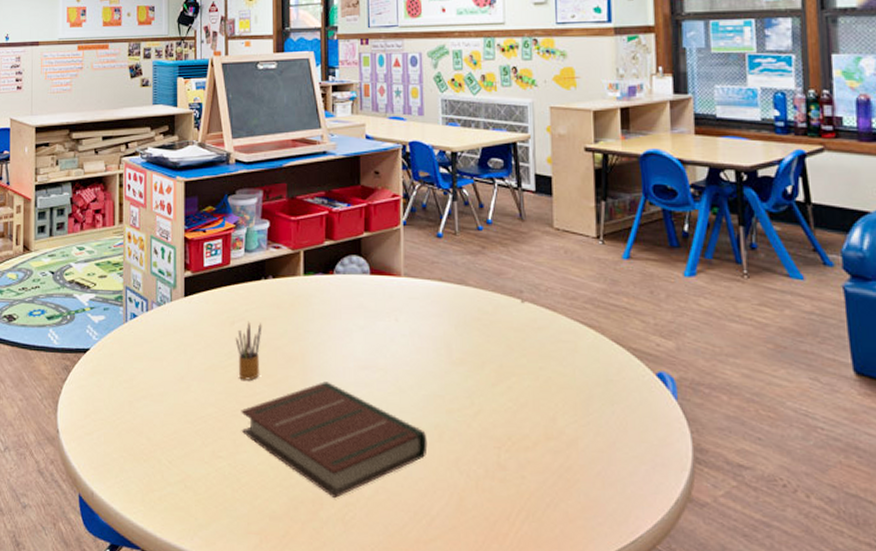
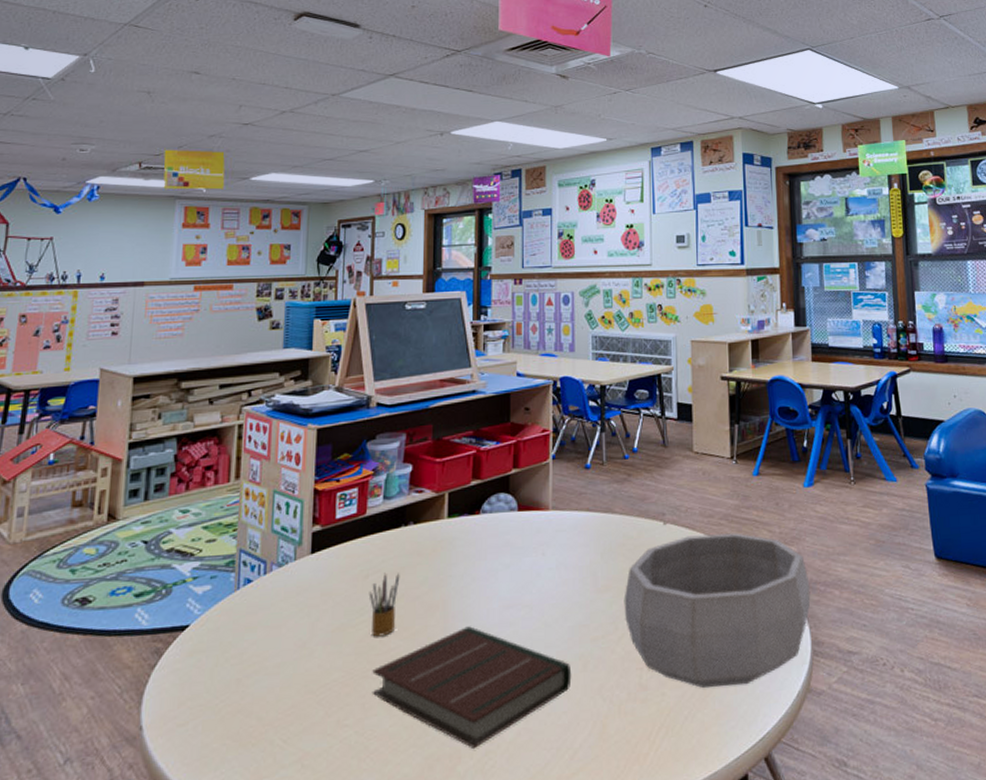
decorative bowl: none [479,317,692,482] -> present [624,533,811,688]

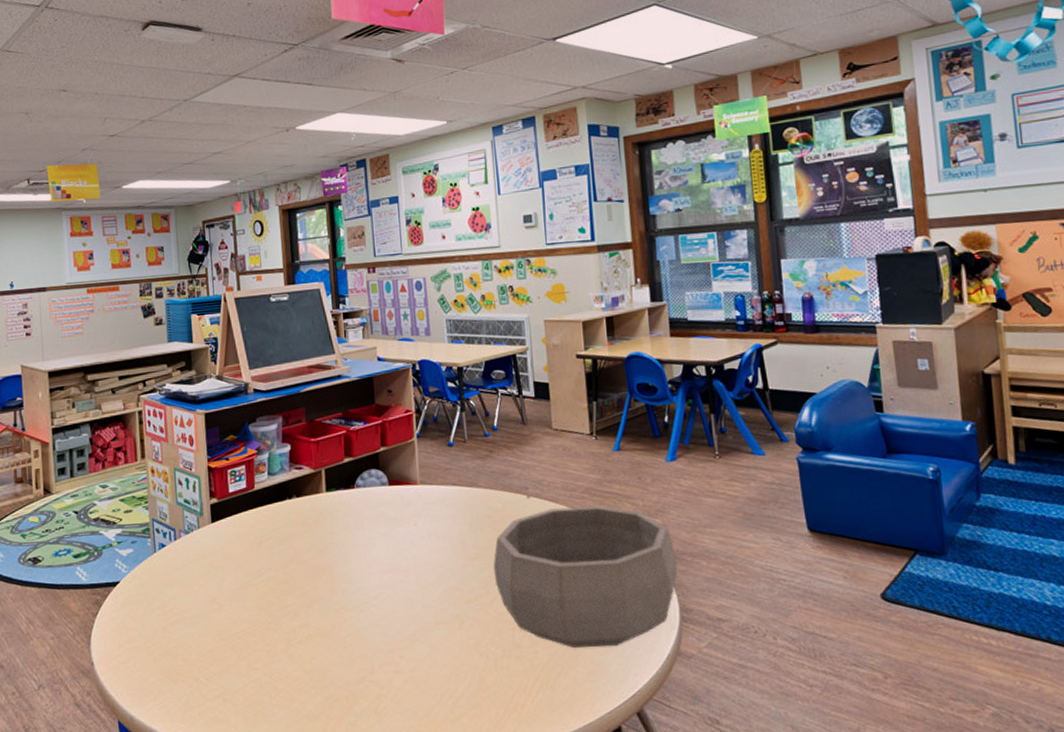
pencil box: present [368,572,400,637] -> none [263,539,290,595]
book: present [372,626,572,748] -> none [273,587,450,692]

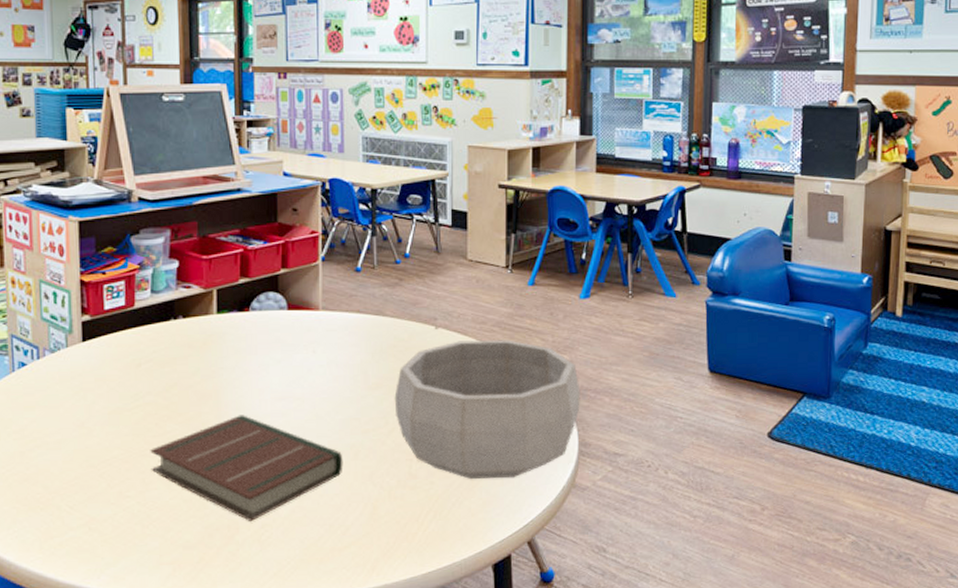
book: none [273,587,450,692] -> present [150,415,343,521]

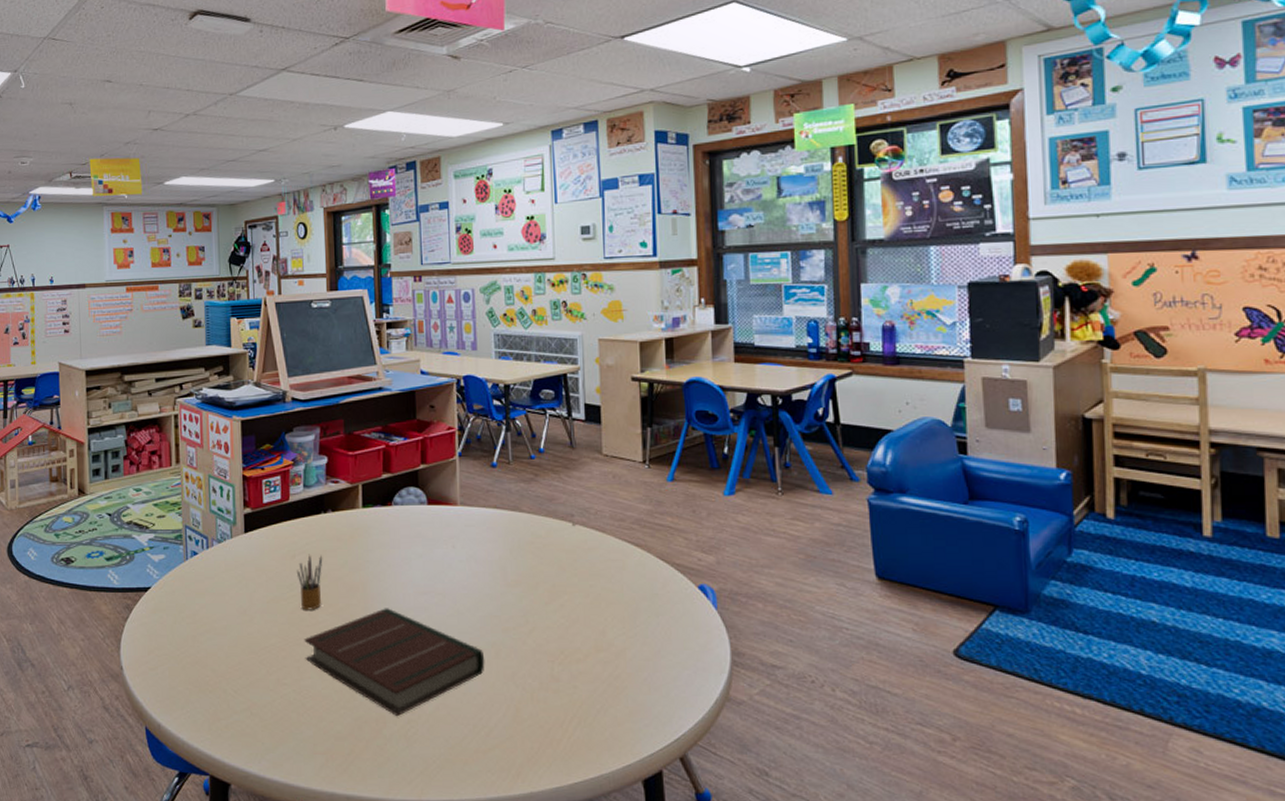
pencil box: none [142,362,172,420] -> present [296,554,323,610]
decorative bowl: present [394,340,580,480] -> none [533,538,731,687]

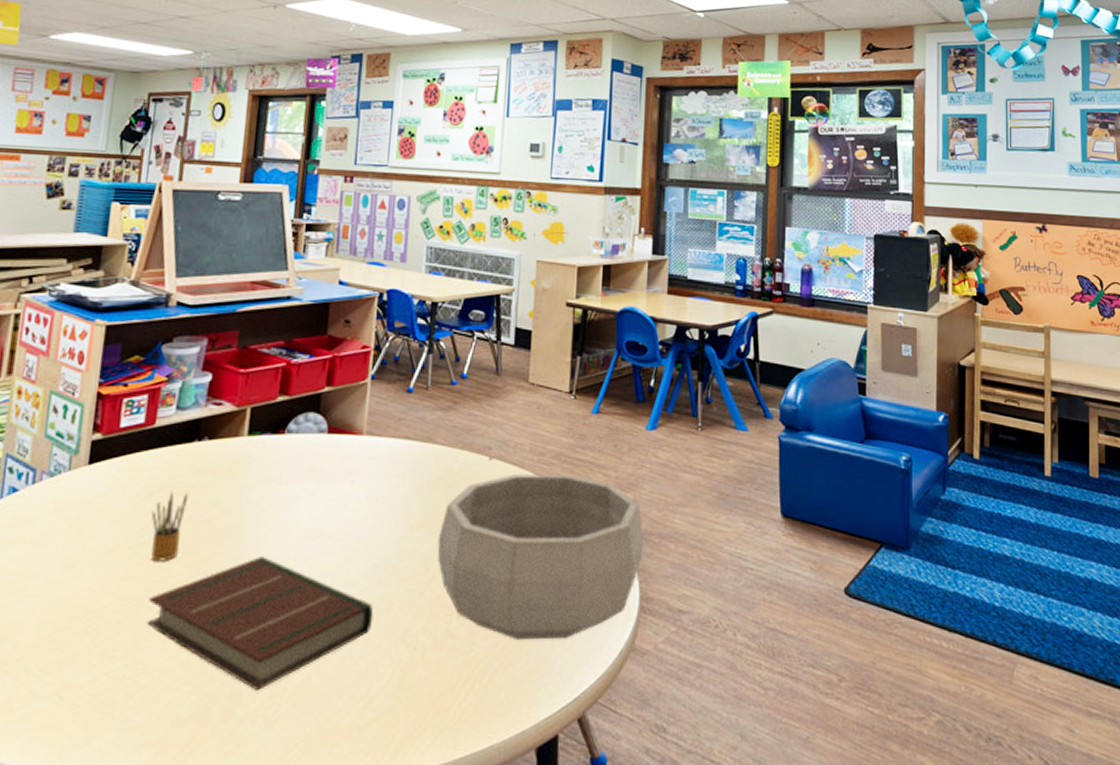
decorative bowl: none [533,538,731,687] -> present [437,474,644,640]

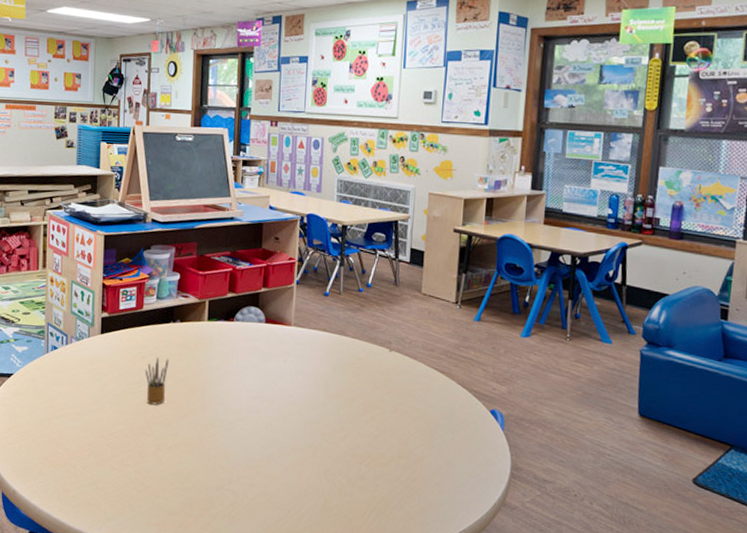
book: present [146,556,374,690] -> none [147,408,303,498]
decorative bowl: present [437,474,644,640] -> none [349,364,516,491]

